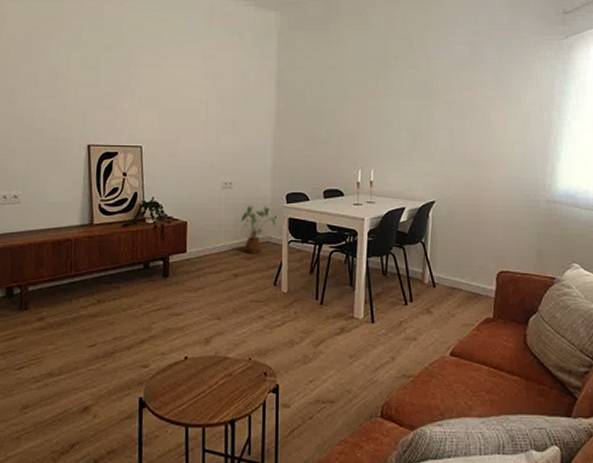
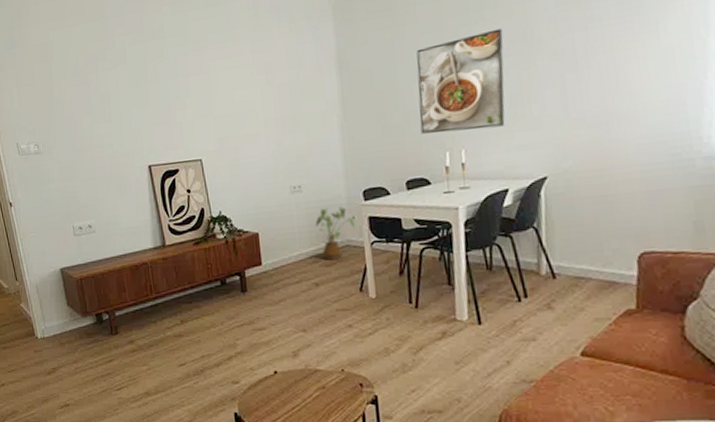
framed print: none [340,76,411,155] -> present [416,28,505,134]

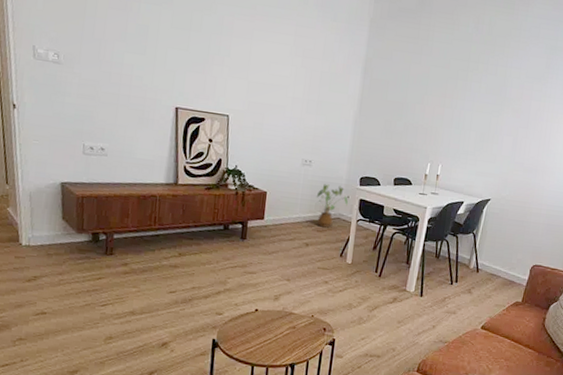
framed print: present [416,28,505,134] -> none [414,77,488,155]

